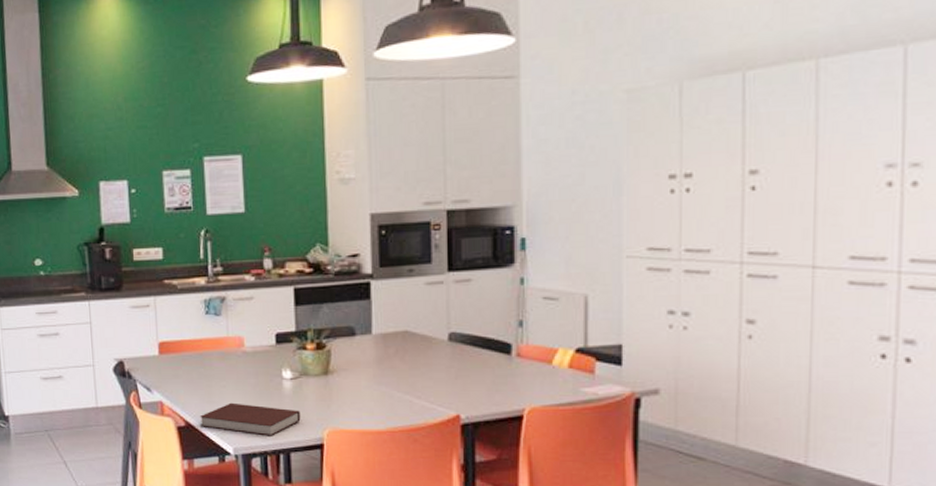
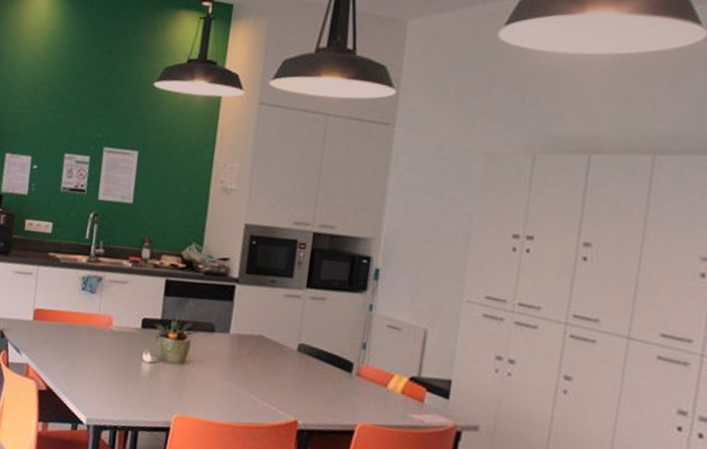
notebook: present [199,402,301,436] -> none [59,375,154,413]

